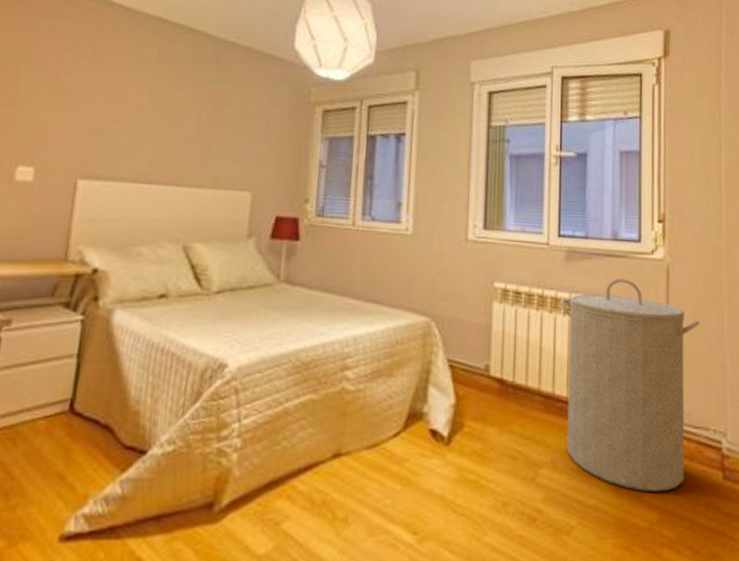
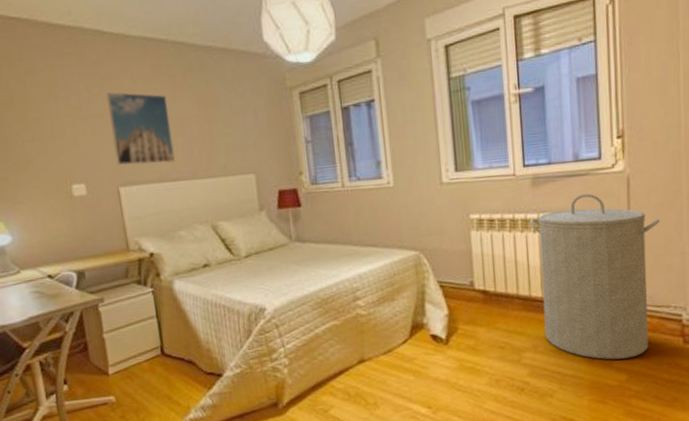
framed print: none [83,68,168,161] -> present [107,92,176,165]

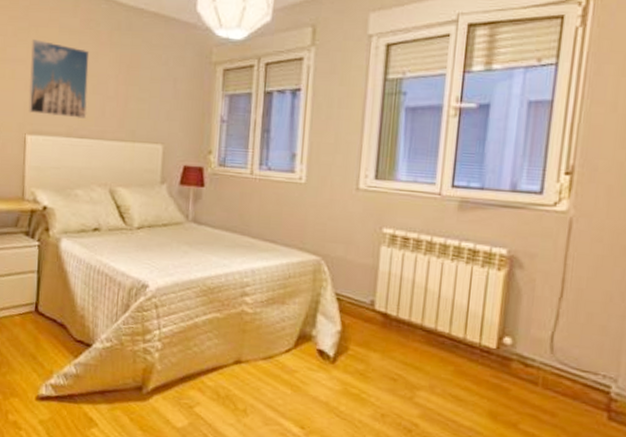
laundry hamper: present [530,193,660,360] -> none [445,228,601,423]

